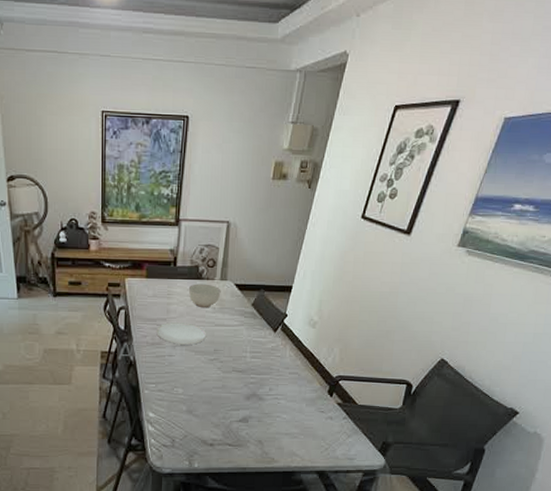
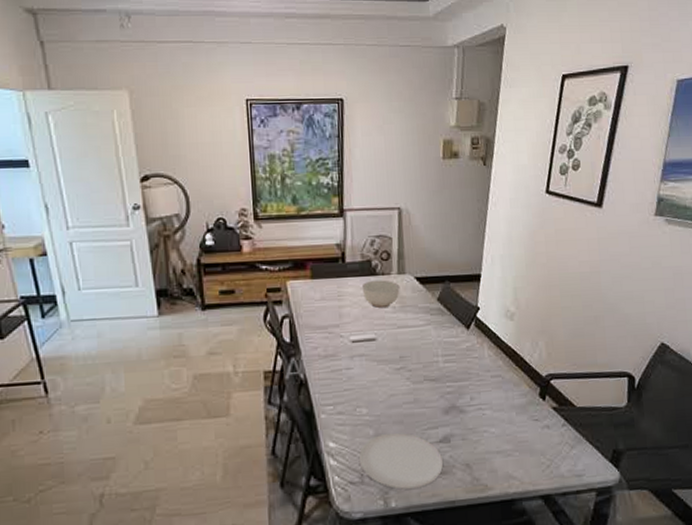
plate: present [156,322,207,345] -> none [329,327,390,355]
plate: none [172,410,241,455] -> present [358,432,444,490]

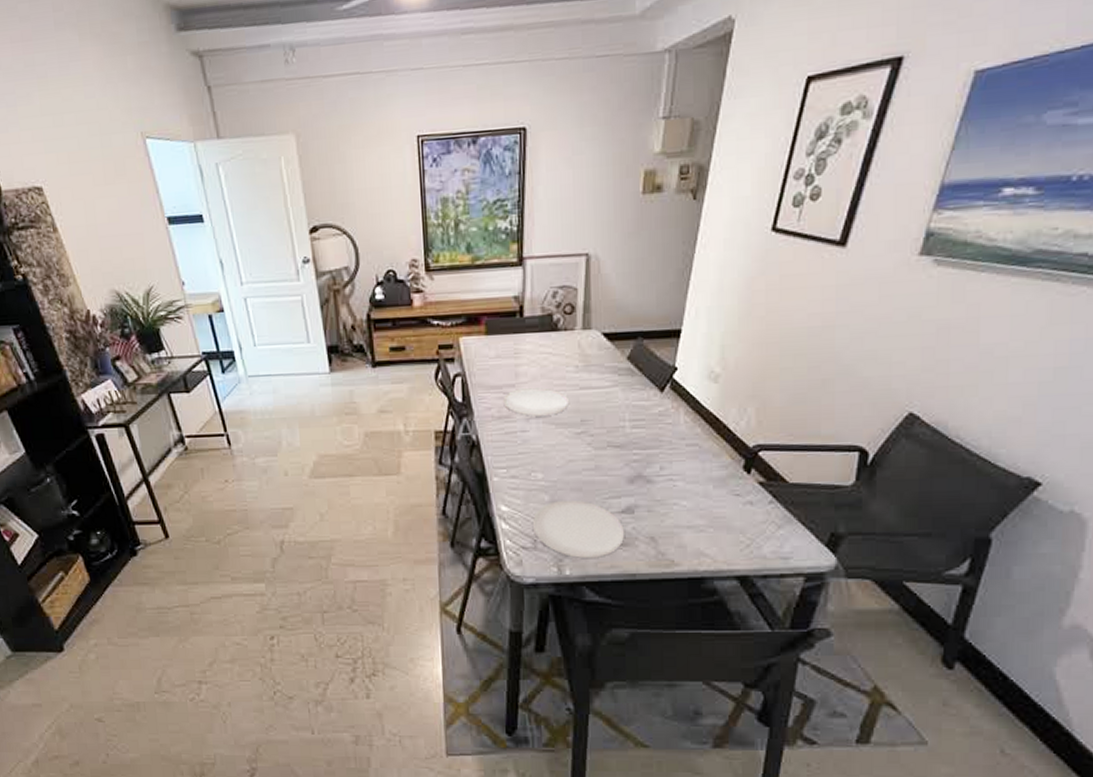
plate: none [329,327,390,355] -> present [503,388,570,416]
bowl: present [361,280,400,308] -> none [541,336,585,367]

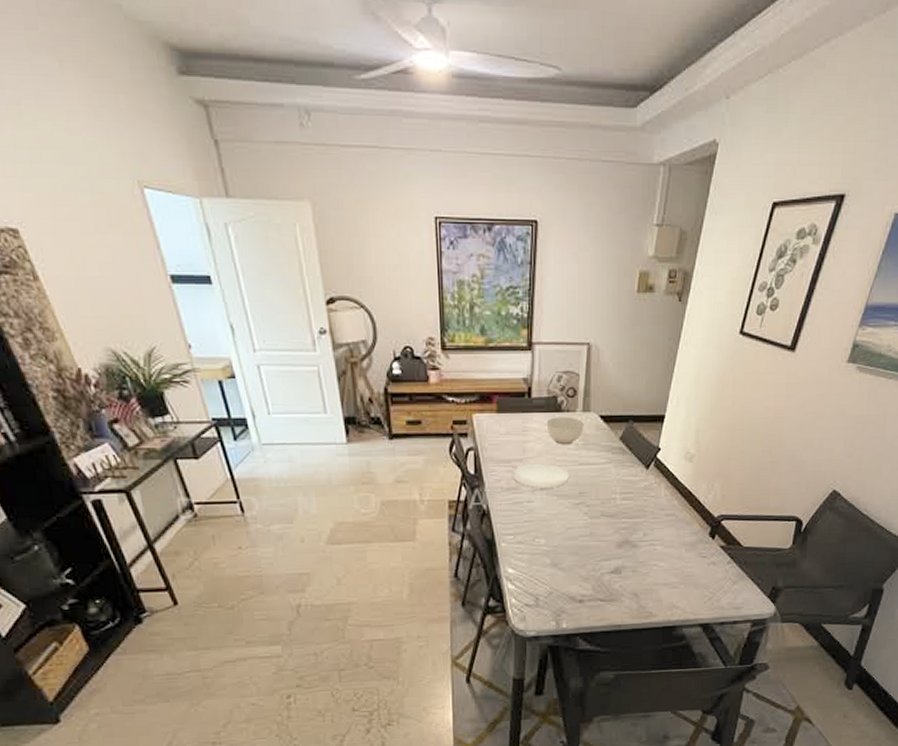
plate: present [532,499,625,558] -> none [535,562,614,613]
bowl: none [541,336,585,367] -> present [546,417,584,444]

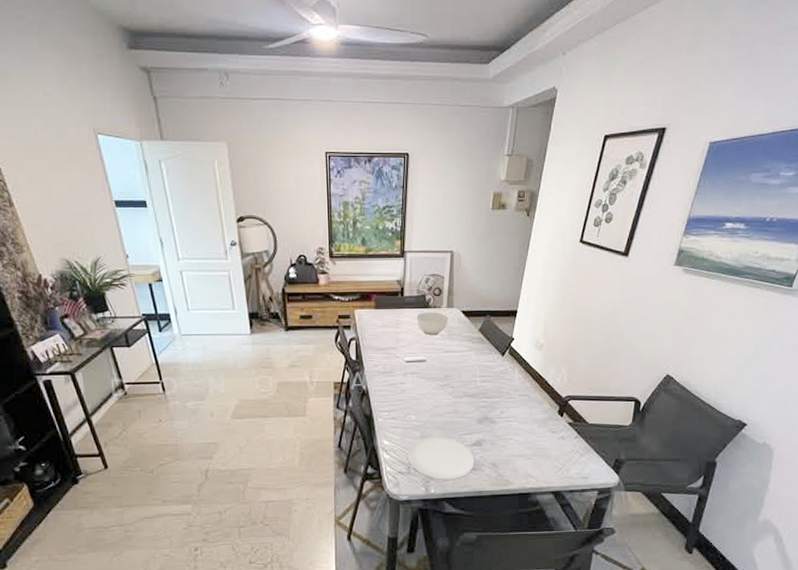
plate: present [512,463,570,488] -> none [387,350,437,372]
plate: none [535,562,614,613] -> present [407,435,475,480]

